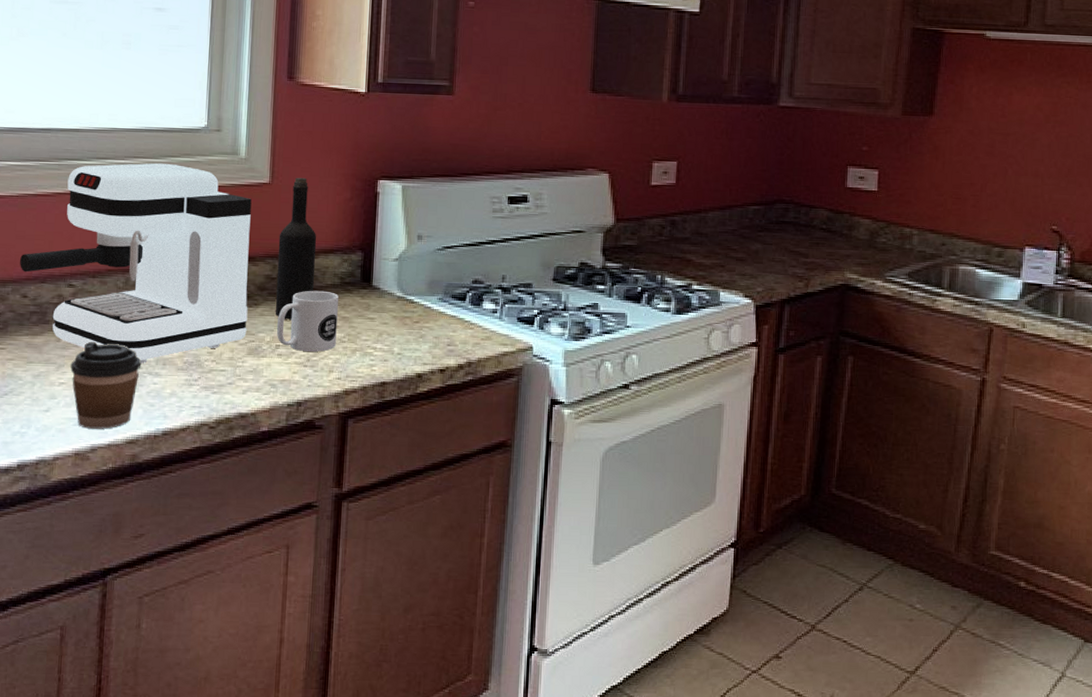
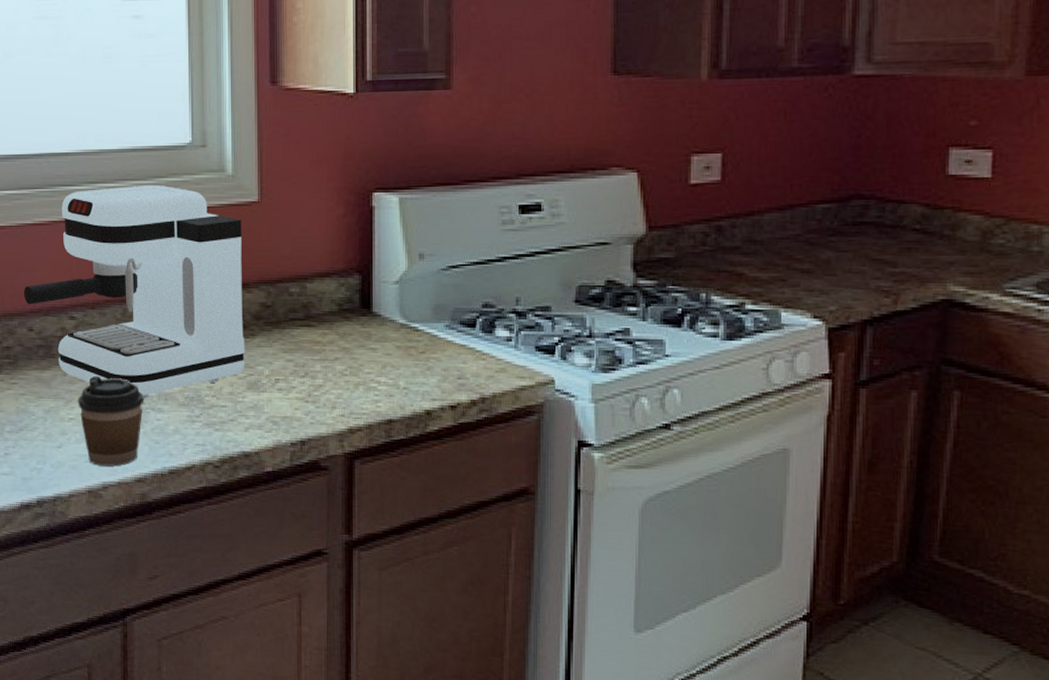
wine bottle: present [275,177,317,319] -> none [271,193,311,351]
mug: present [276,290,339,352] -> none [275,318,337,386]

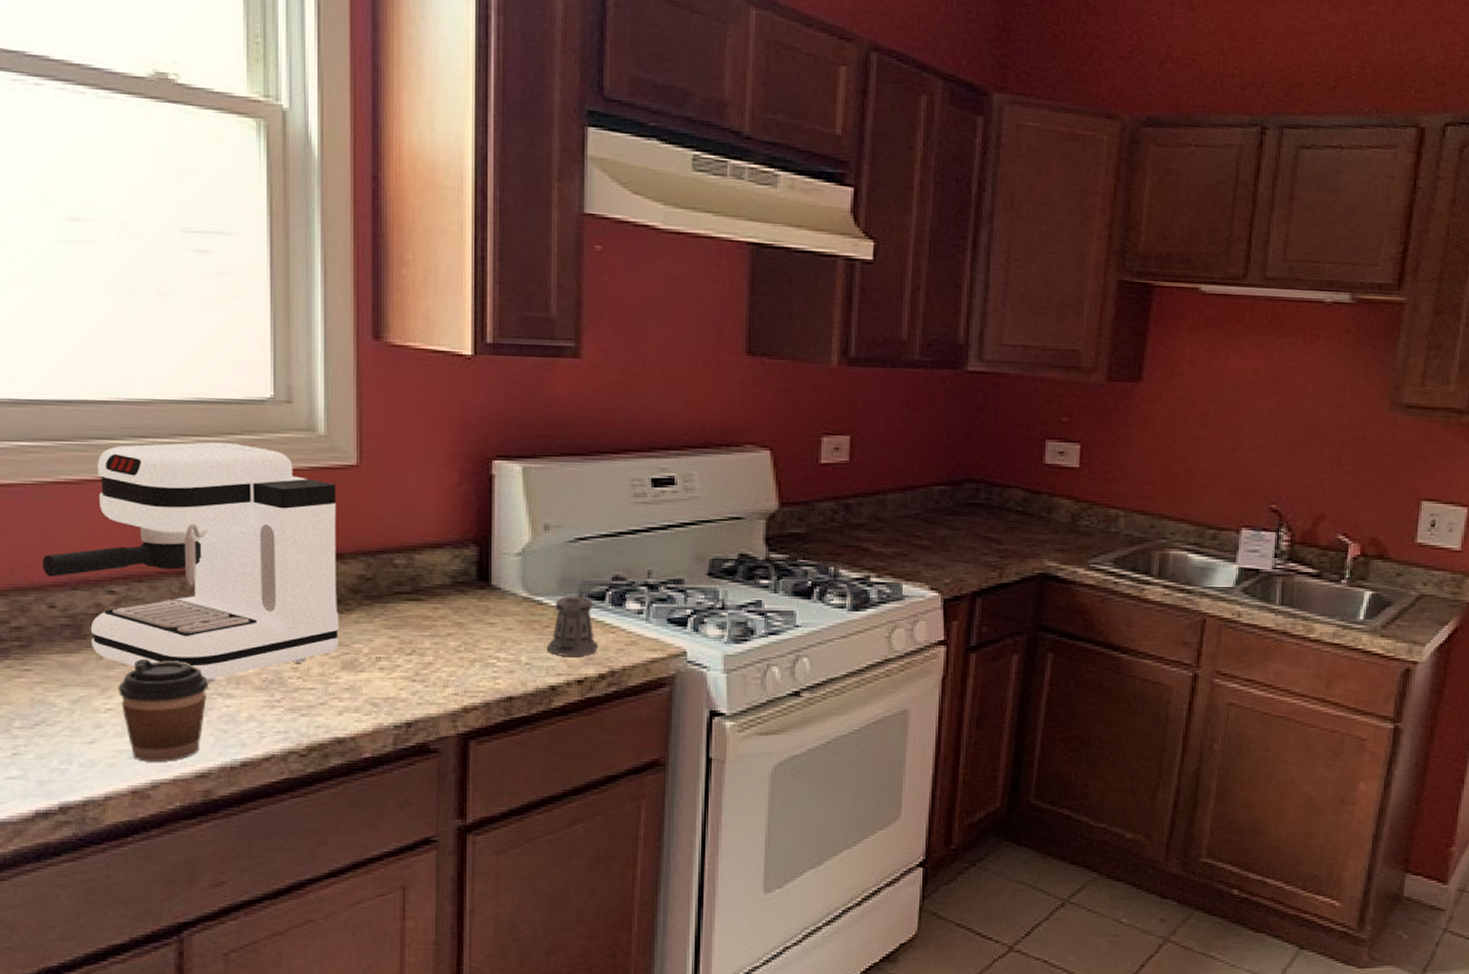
pepper shaker: none [423,319,470,382] -> present [547,592,599,656]

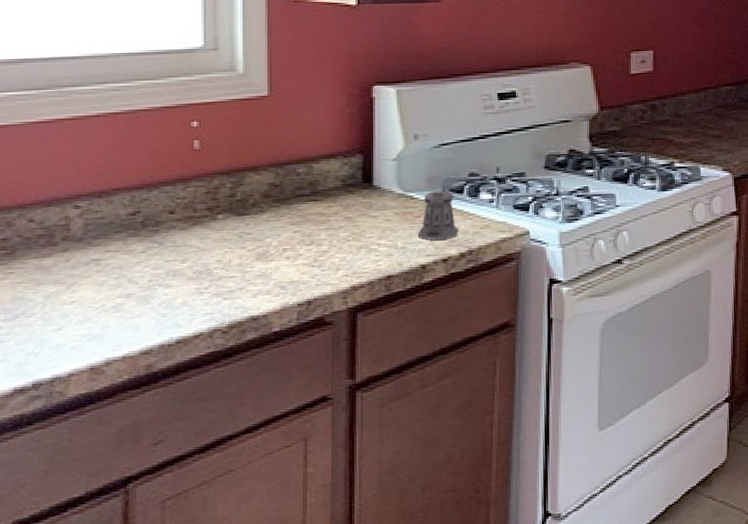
coffee maker: present [43,442,339,683] -> none [25,83,254,277]
coffee cup: present [118,658,209,762] -> none [81,259,152,344]

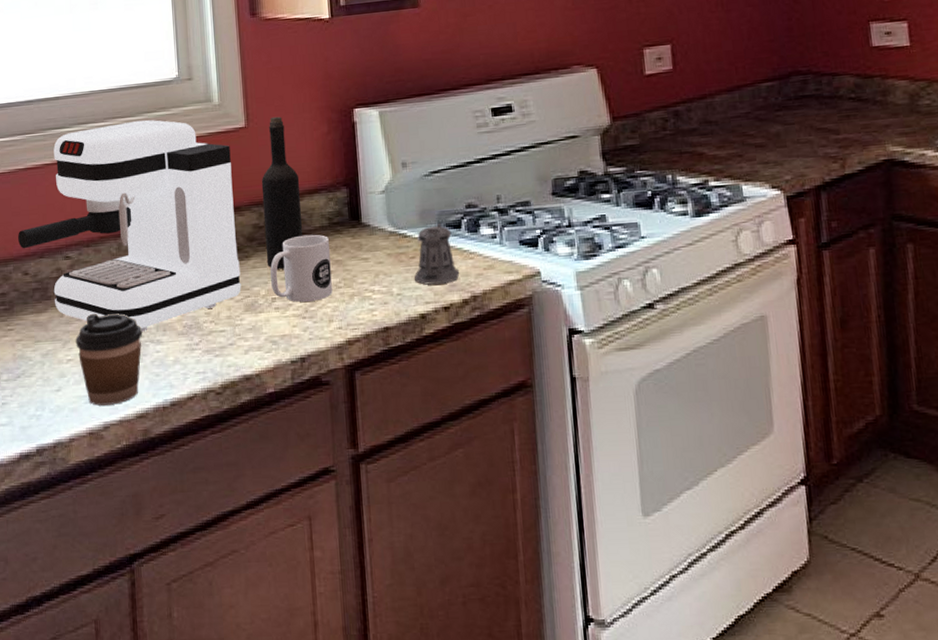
coffee maker: none [25,83,254,277] -> present [18,120,241,332]
coffee cup: none [81,259,152,344] -> present [75,313,143,406]
wine bottle: none [280,88,317,224] -> present [261,116,302,270]
mug: none [282,193,341,253] -> present [270,234,333,302]

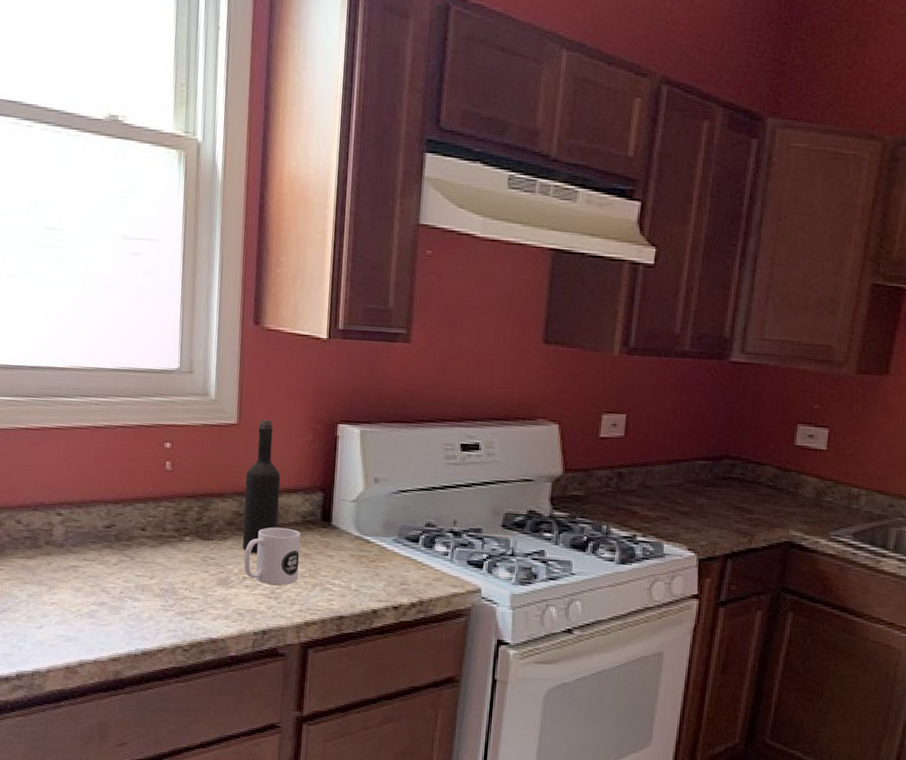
coffee maker: present [18,120,241,332] -> none [14,401,221,589]
coffee cup: present [75,313,143,406] -> none [60,566,123,647]
pepper shaker: present [415,222,460,285] -> none [372,535,412,587]

